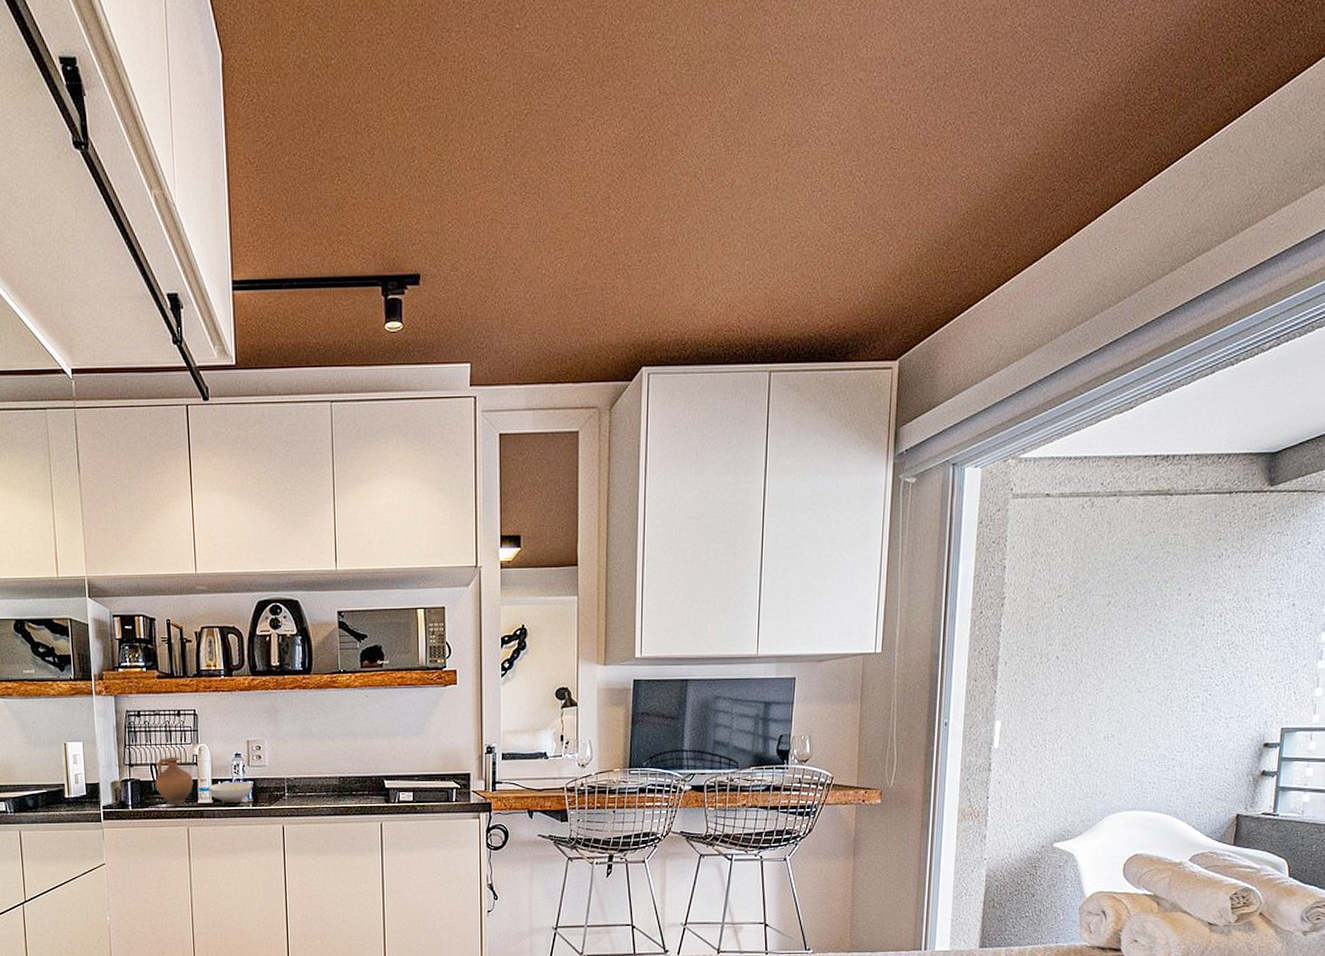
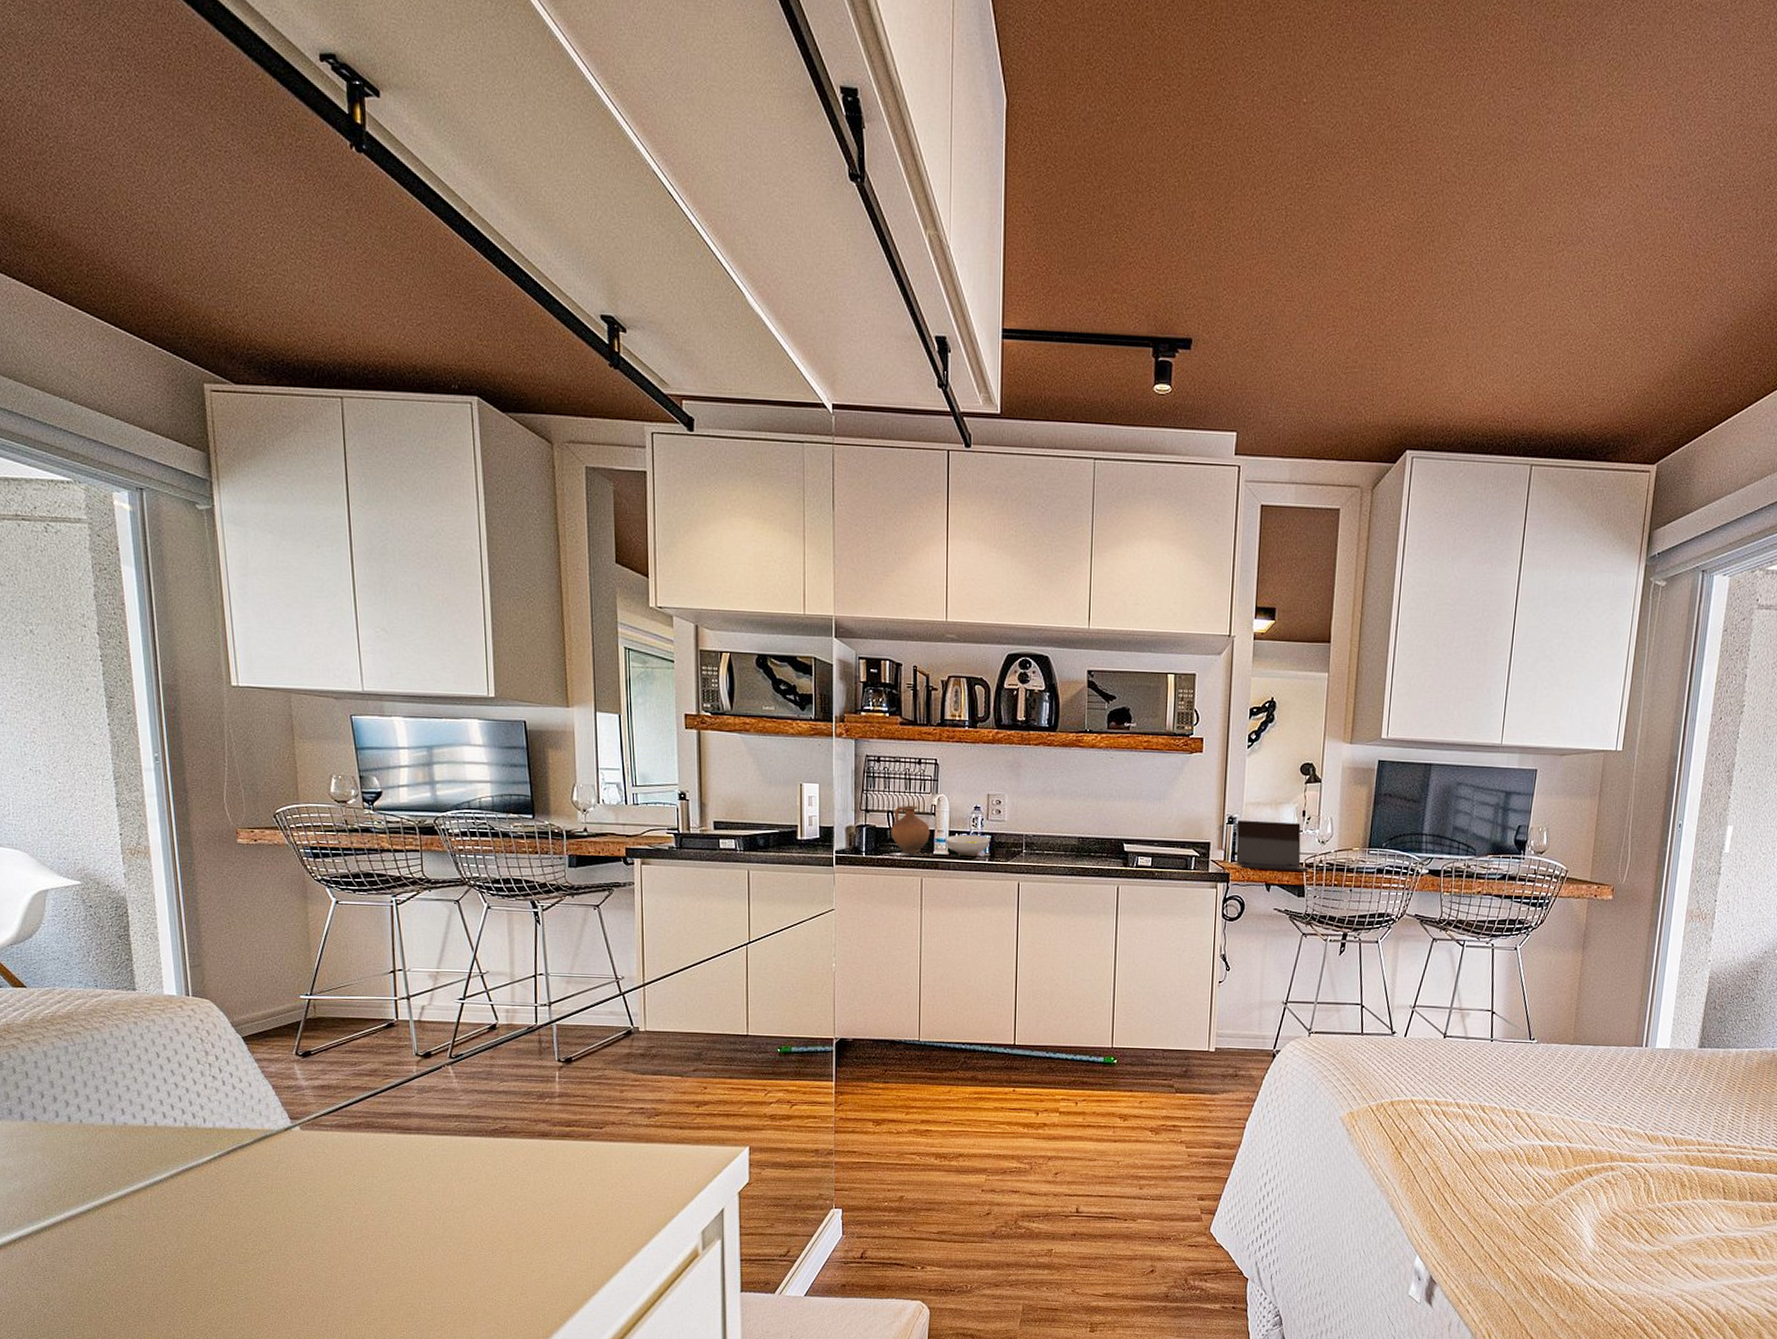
laptop: none [495,748,571,797] -> present [1236,820,1309,873]

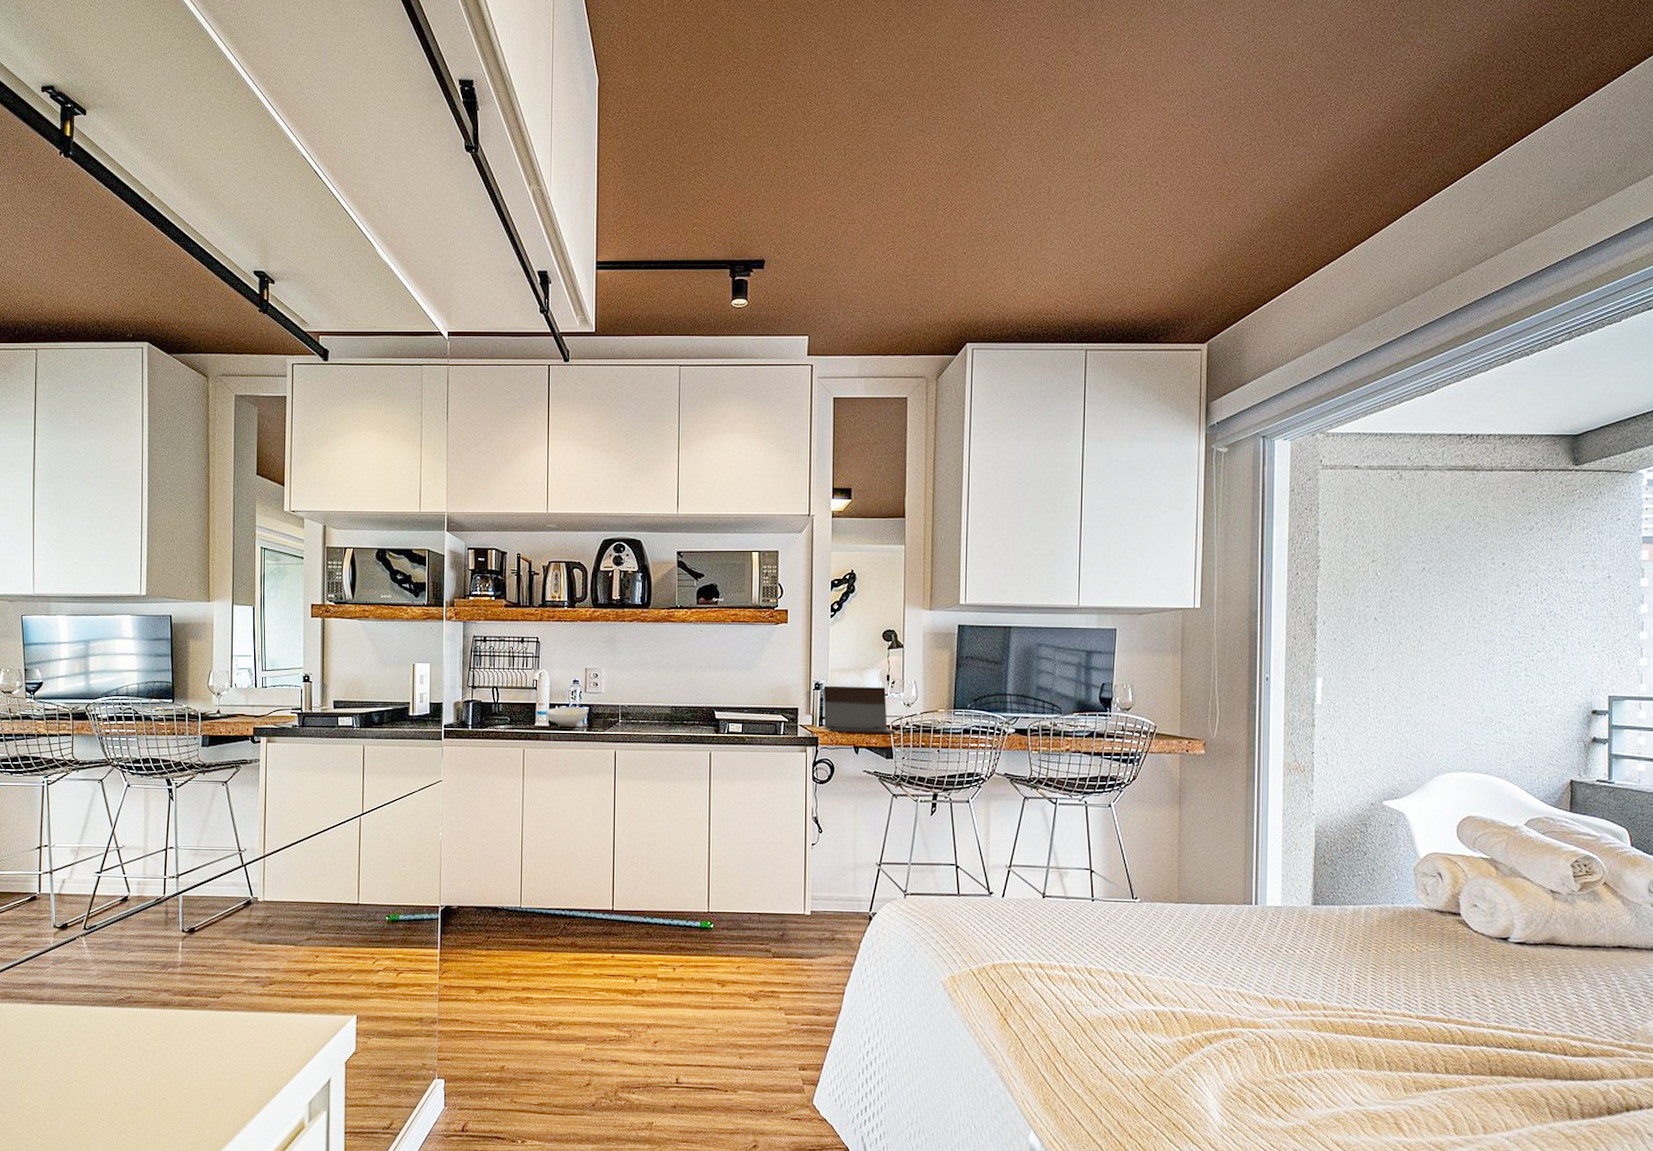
ceramic jug: present [891,805,930,854] -> none [495,681,532,726]

